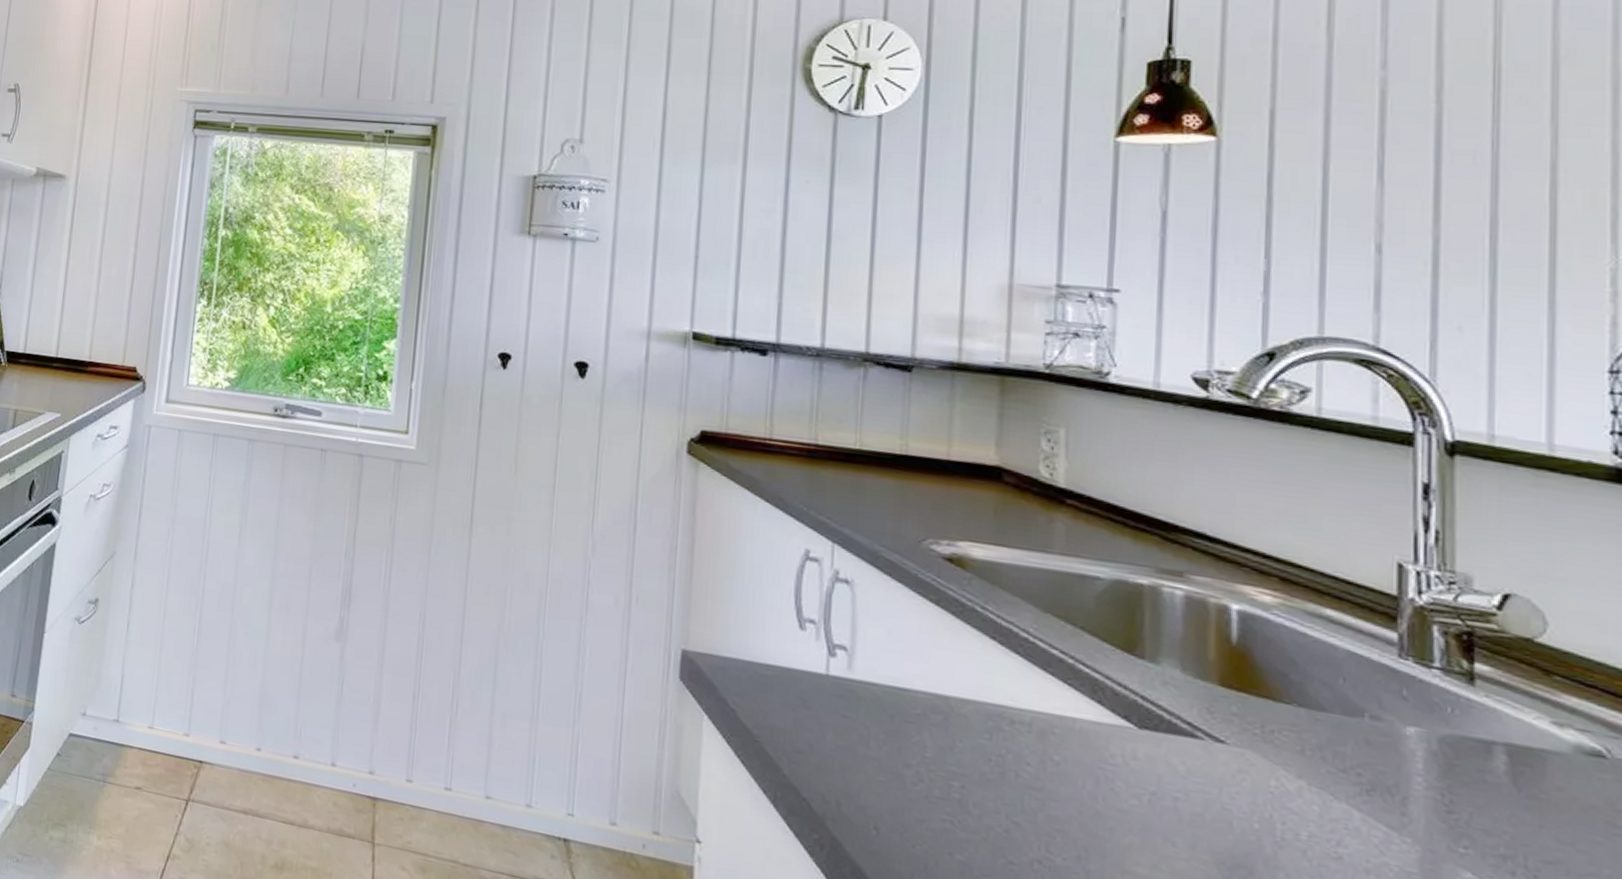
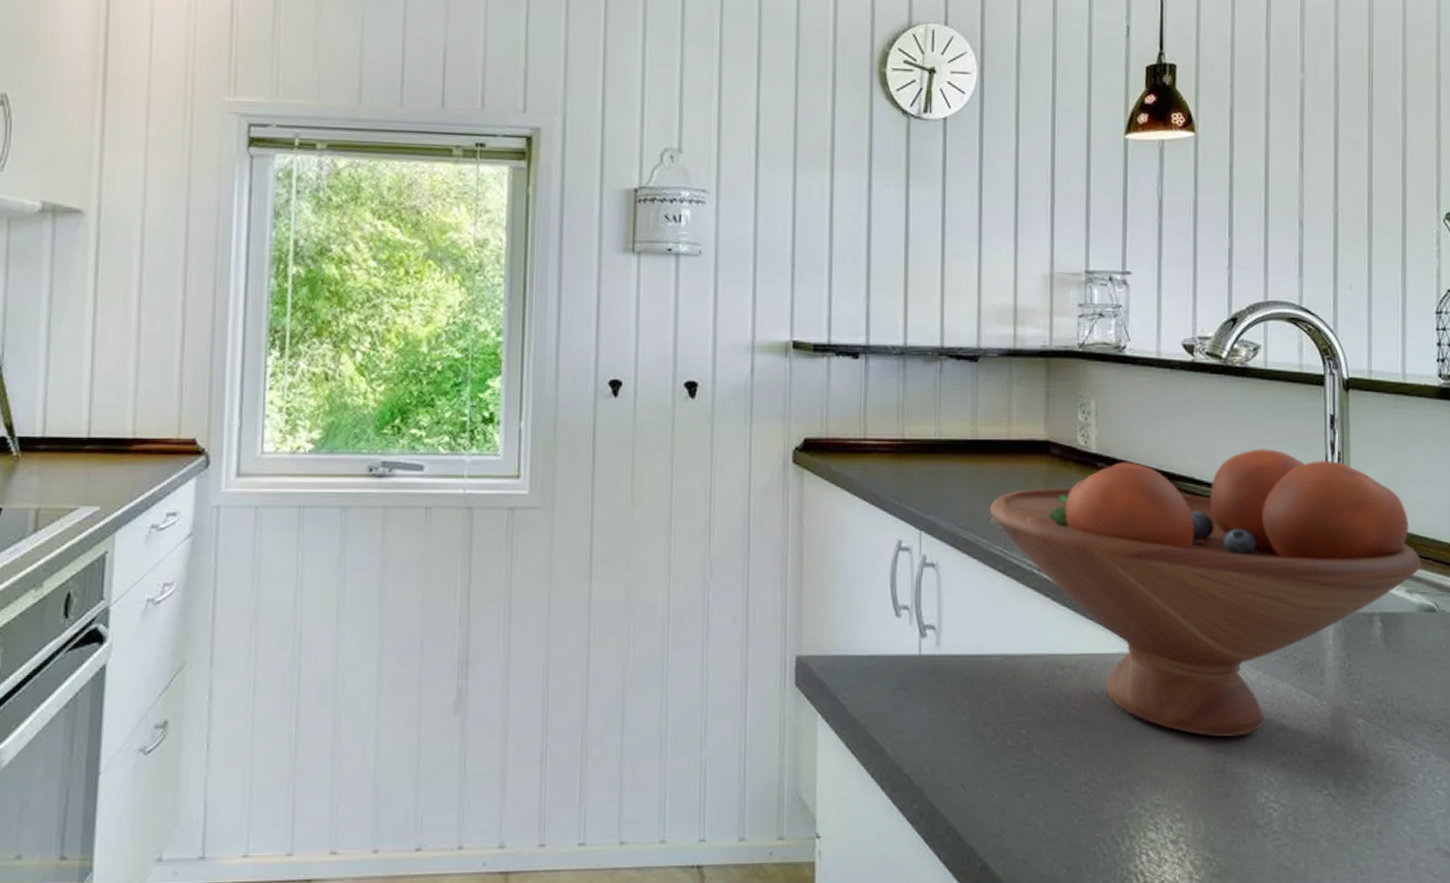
fruit bowl: none [920,502,1580,855] -> present [989,449,1421,737]

